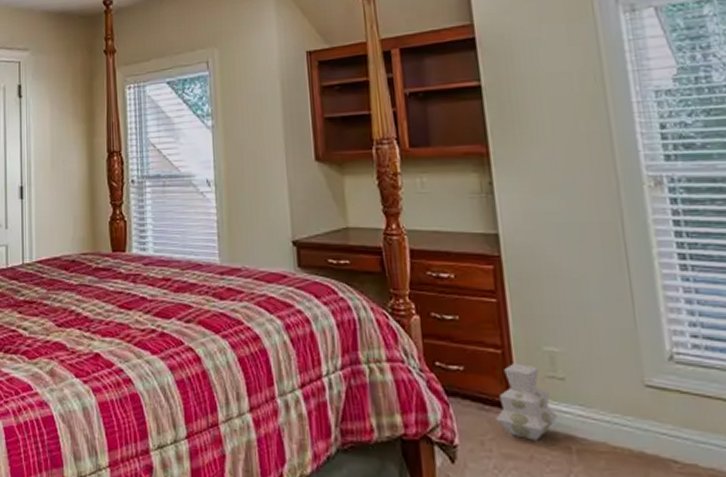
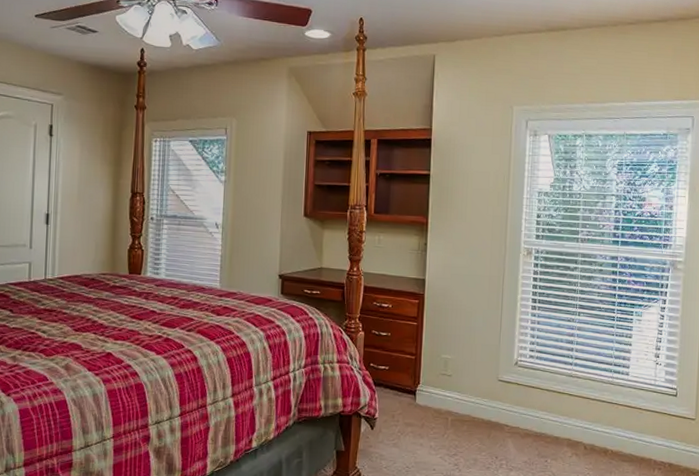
vase: present [496,364,558,441] -> none [404,365,443,414]

